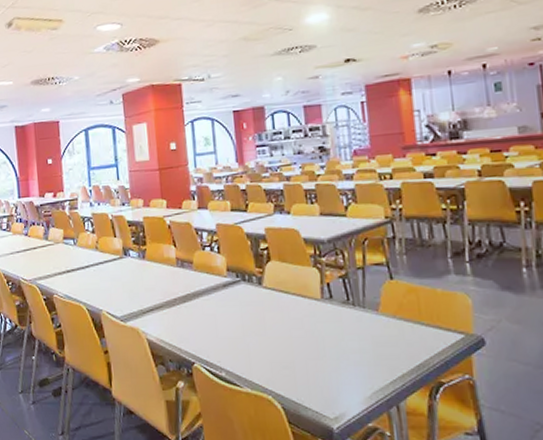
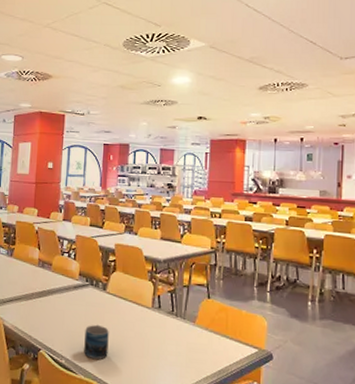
mug: none [244,326,276,368] -> present [84,324,109,360]

